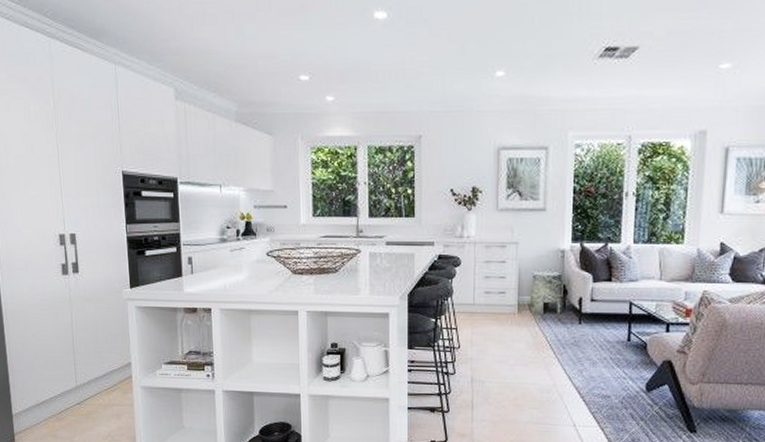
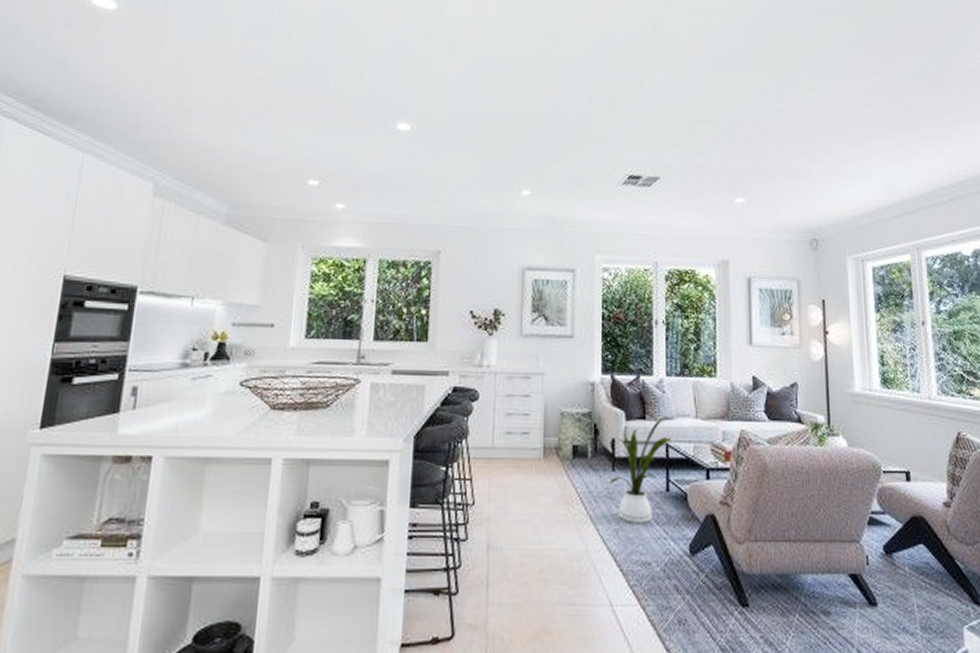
house plant: none [576,279,635,366] -> present [610,417,671,523]

